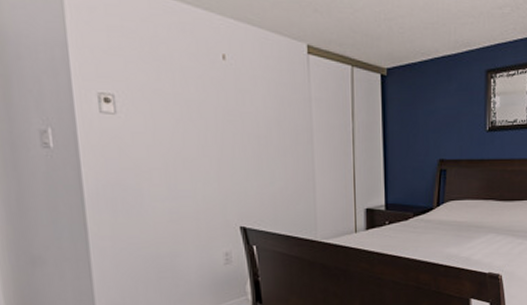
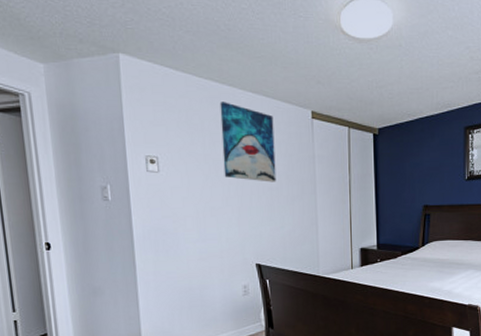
wall art: none [193,29,265,129] -> present [220,102,277,182]

